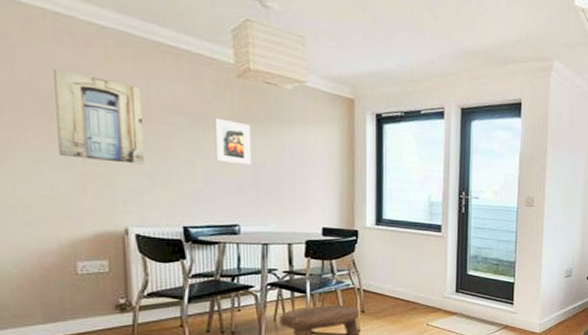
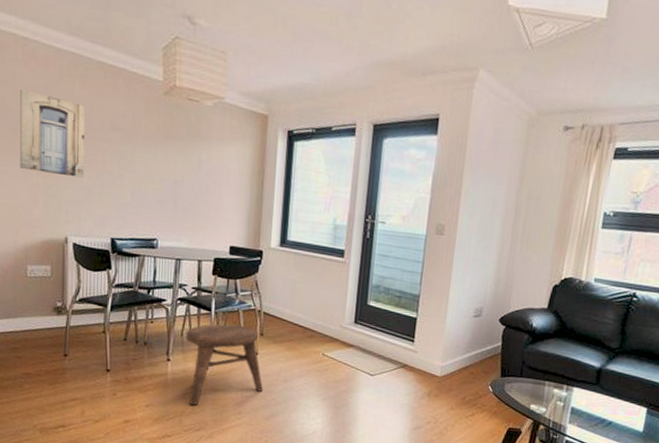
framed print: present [214,118,251,164] -> none [141,134,173,180]

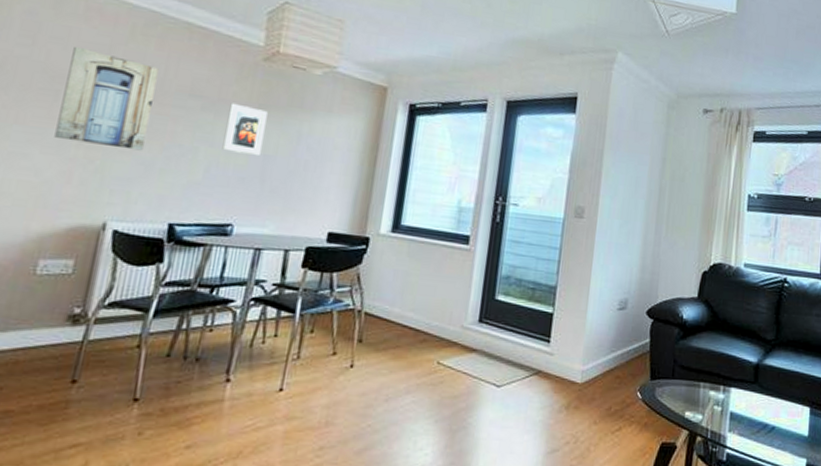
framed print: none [141,134,173,180] -> present [222,102,268,155]
stool: present [185,324,264,406] -> none [251,329,357,442]

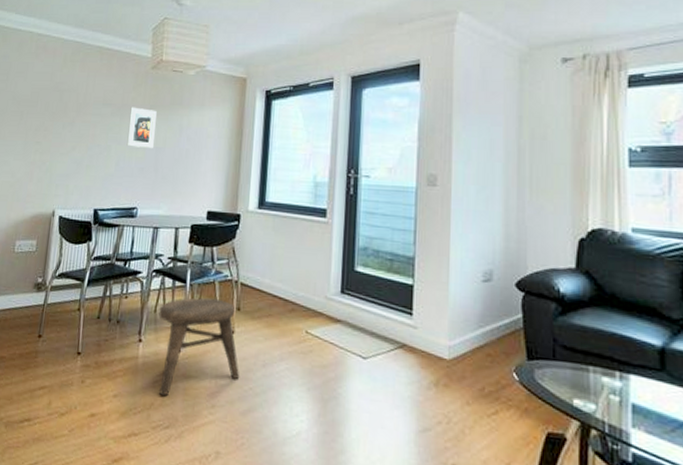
wall art: present [54,46,159,151] -> none [21,76,82,152]
stool: none [251,329,357,442] -> present [159,297,240,396]

